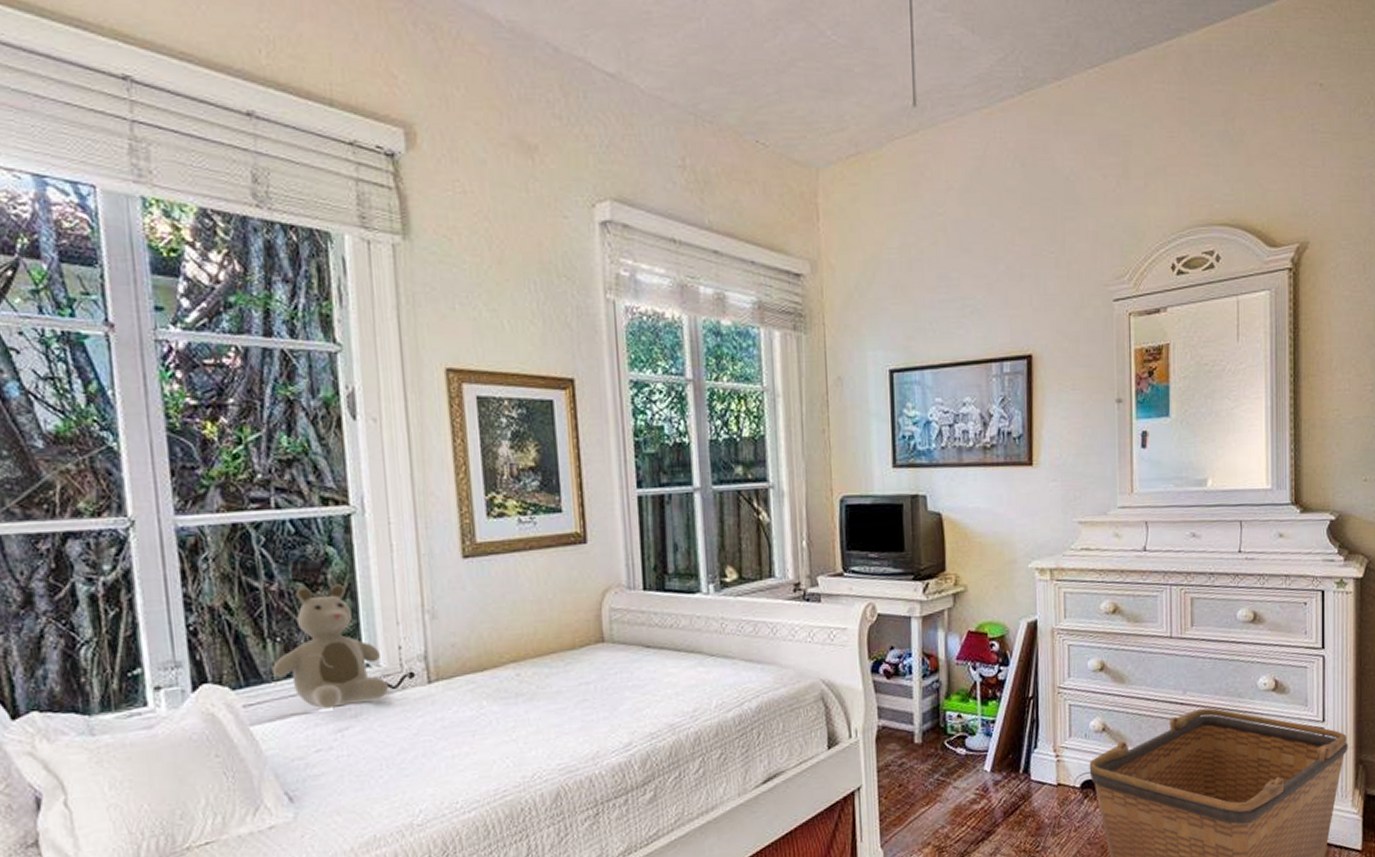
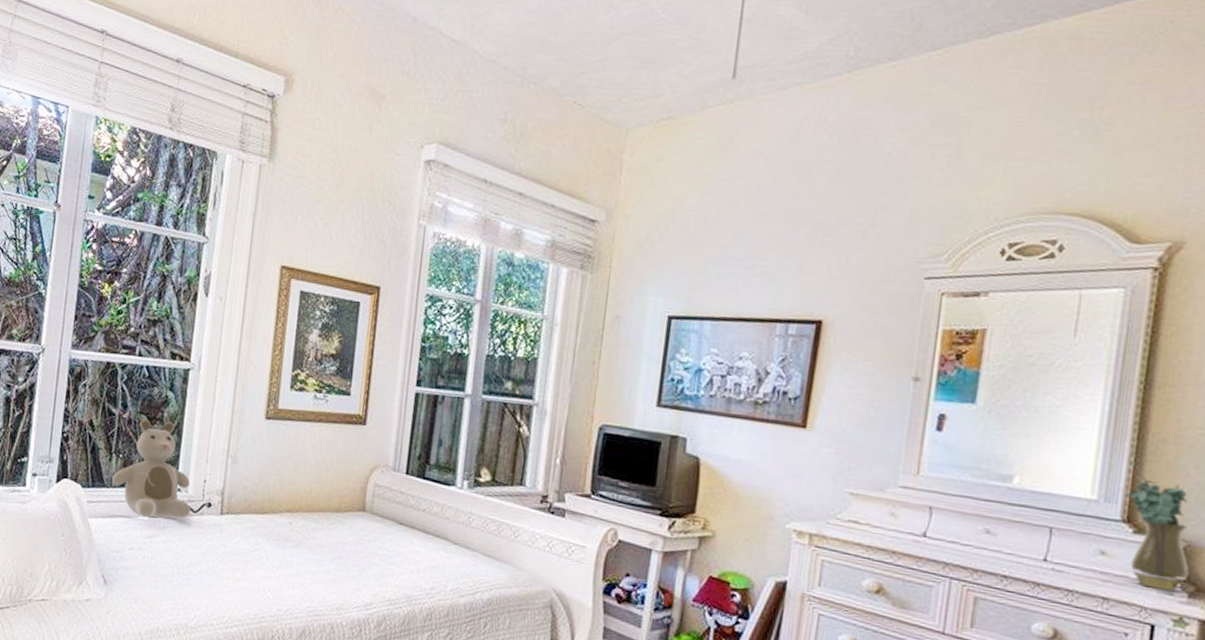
vase: none [1293,461,1342,559] -> present [1127,477,1189,592]

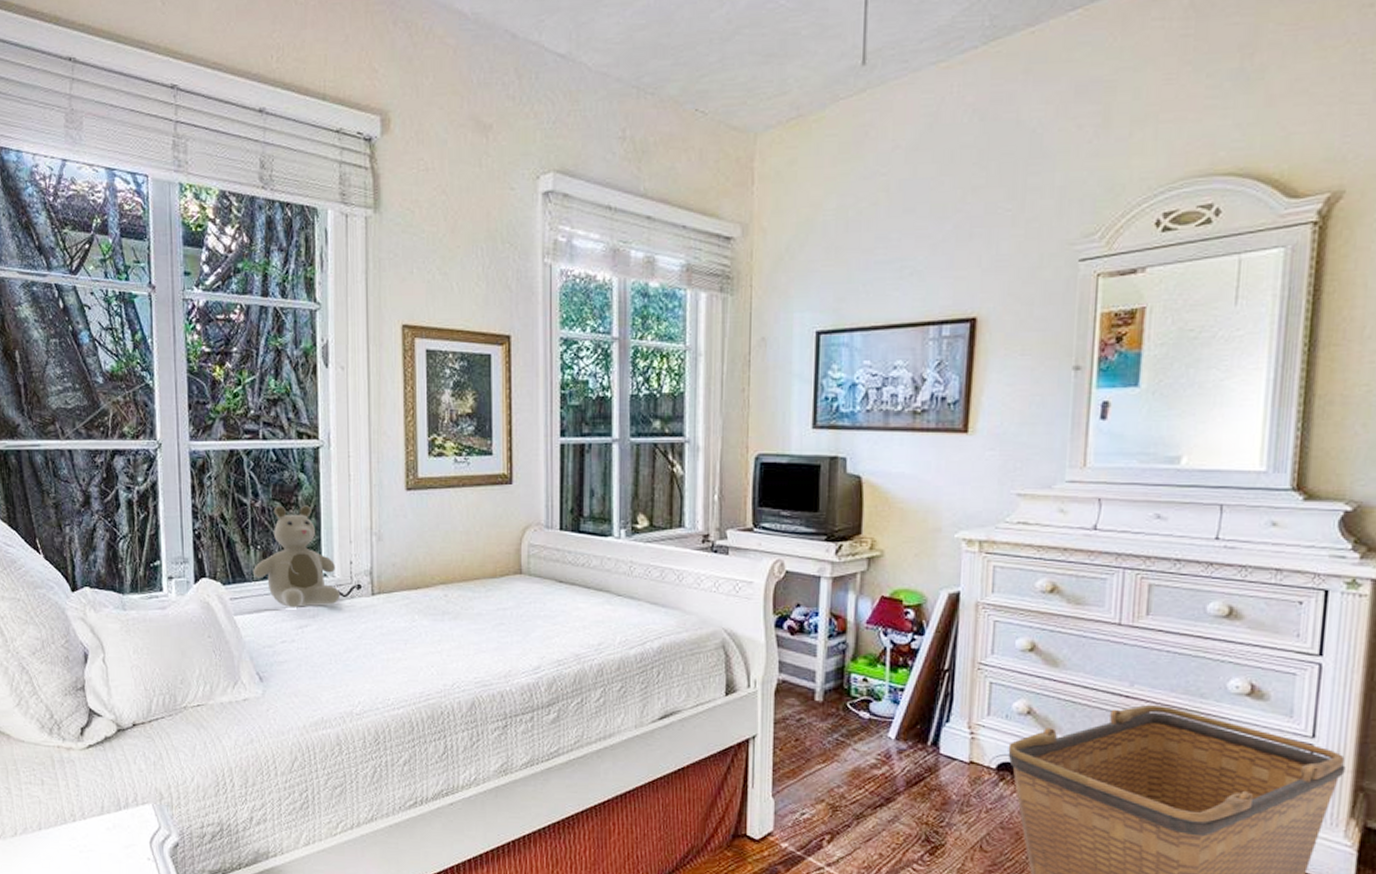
vase: present [1127,477,1189,592] -> none [1296,442,1360,555]

